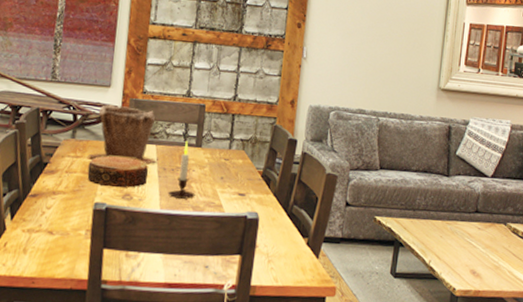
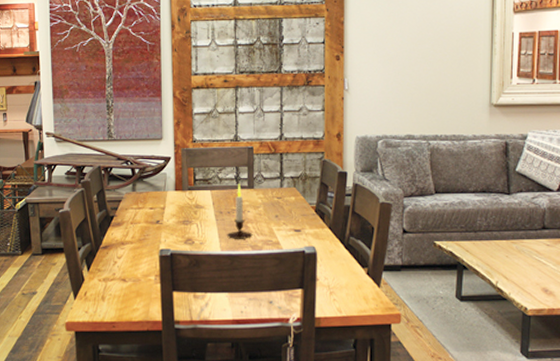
bowl: present [87,156,148,188] -> none [150,204,205,234]
plant pot: present [88,104,157,164] -> none [149,155,213,209]

